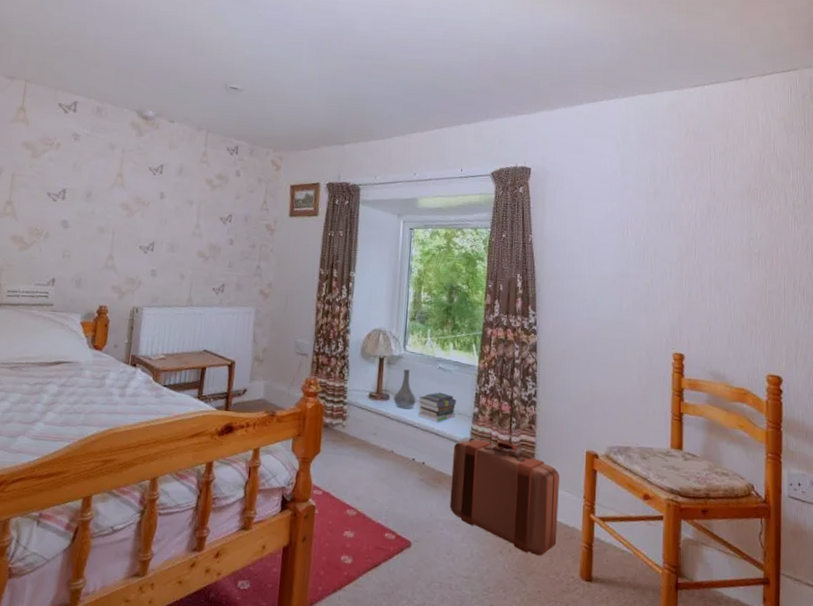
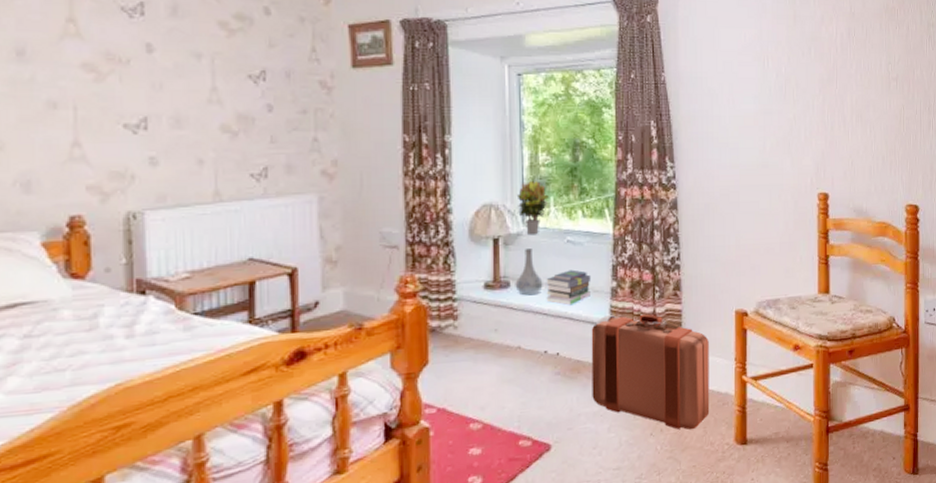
potted plant: none [400,313,427,358] -> present [516,180,549,234]

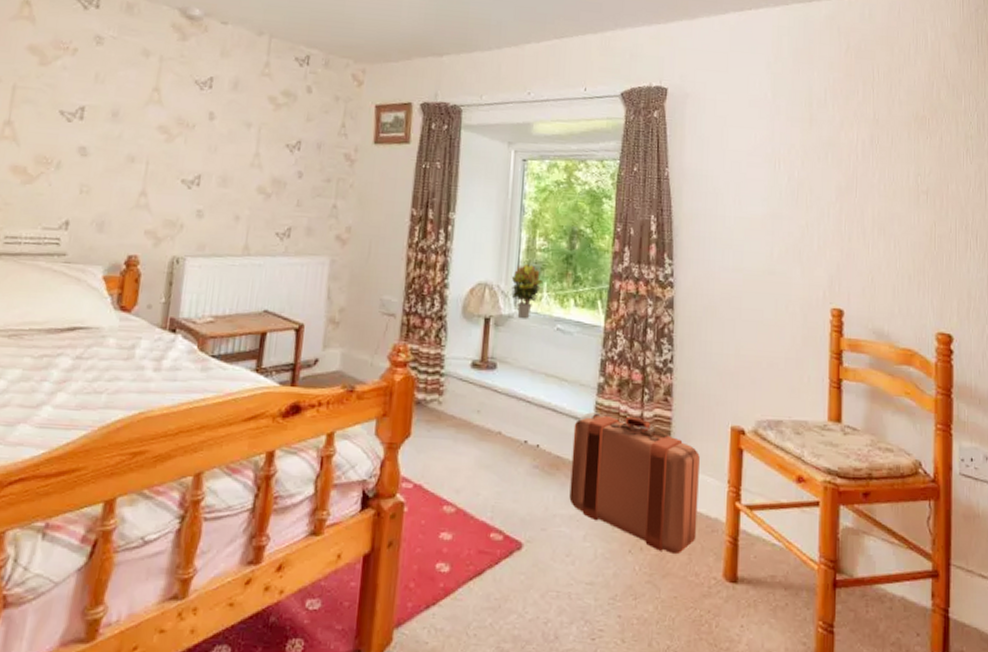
vase: present [515,249,543,296] -> none [501,332,529,381]
books: present [546,269,592,306] -> none [531,359,579,397]

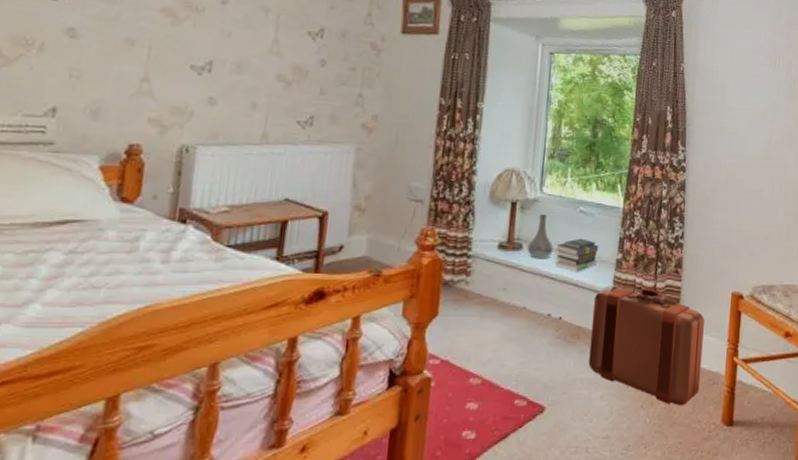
vase: none [501,332,529,381] -> present [527,215,554,259]
potted plant: present [510,263,543,318] -> none [536,150,567,201]
books: none [531,359,579,397] -> present [554,238,599,273]

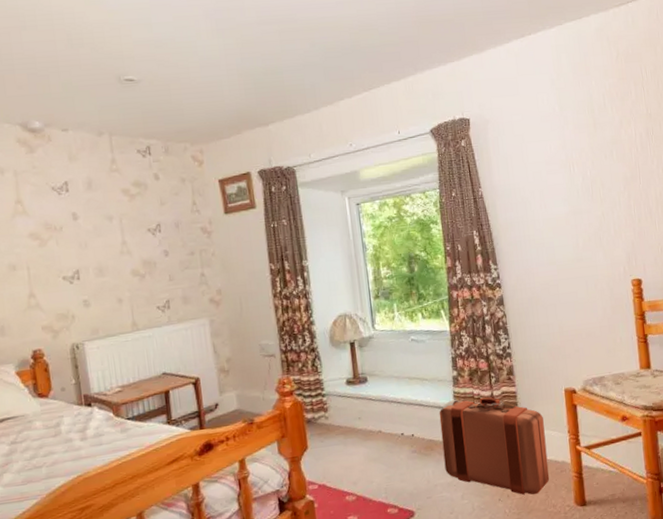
vase: present [527,215,554,259] -> none [371,348,395,388]
books: present [554,238,599,273] -> none [397,363,436,394]

